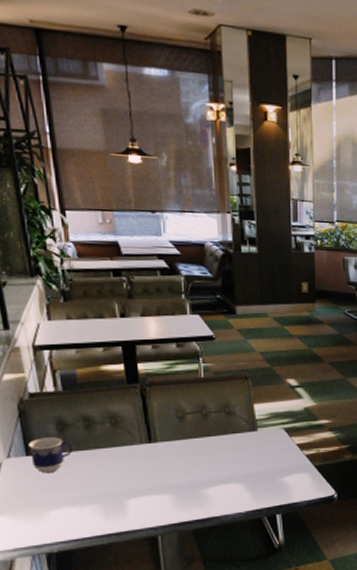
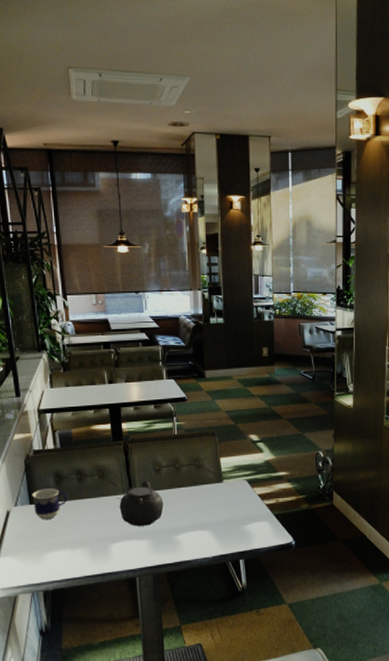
teapot: none [133,428,189,480] -> present [116,480,164,526]

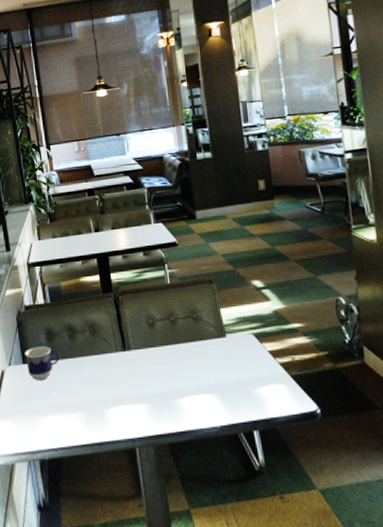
teapot: present [116,480,164,526] -> none [109,336,161,388]

